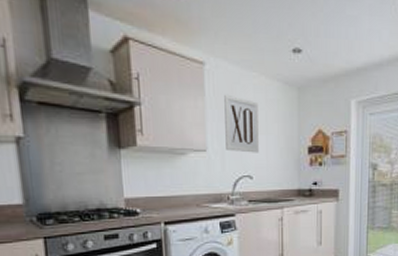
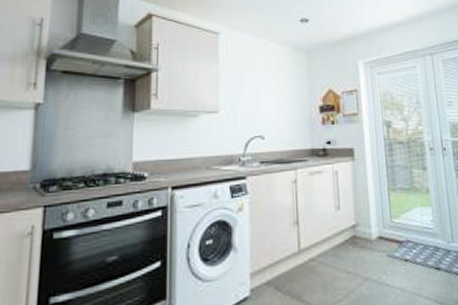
wall art: present [224,94,259,153] -> none [237,59,270,113]

